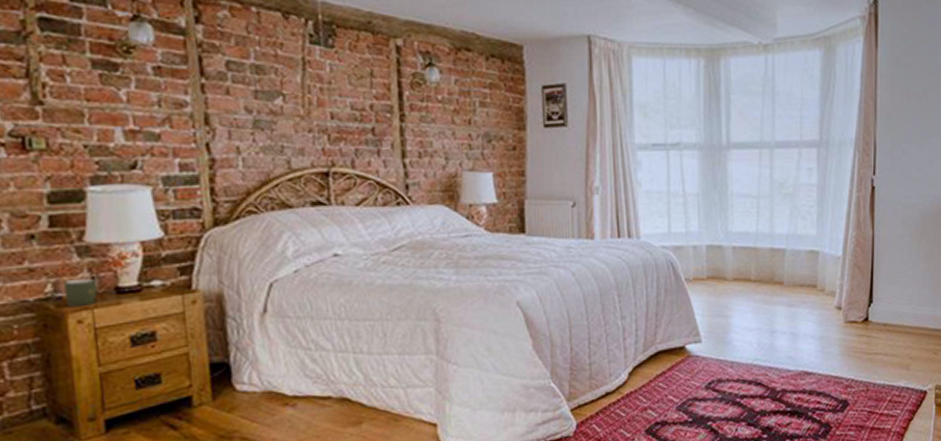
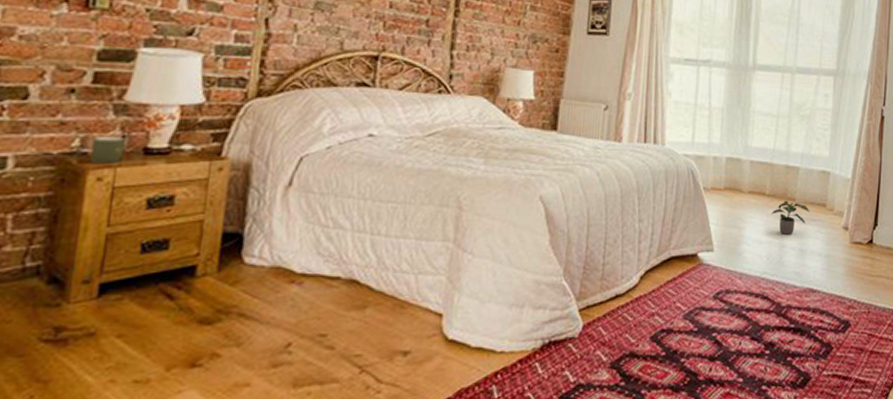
potted plant: none [759,284,799,321] -> present [771,200,810,236]

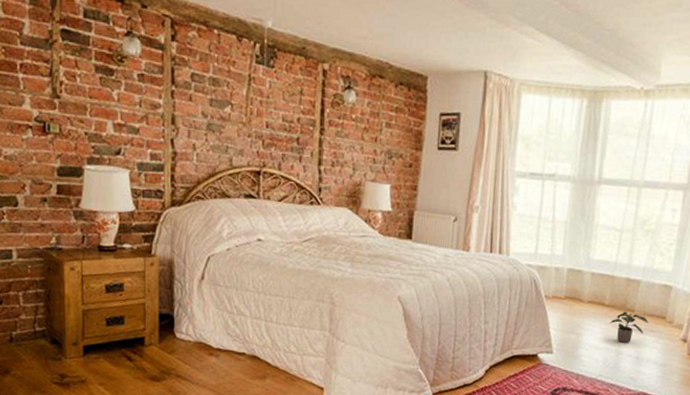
mug: present [89,135,127,165] -> none [63,235,86,258]

